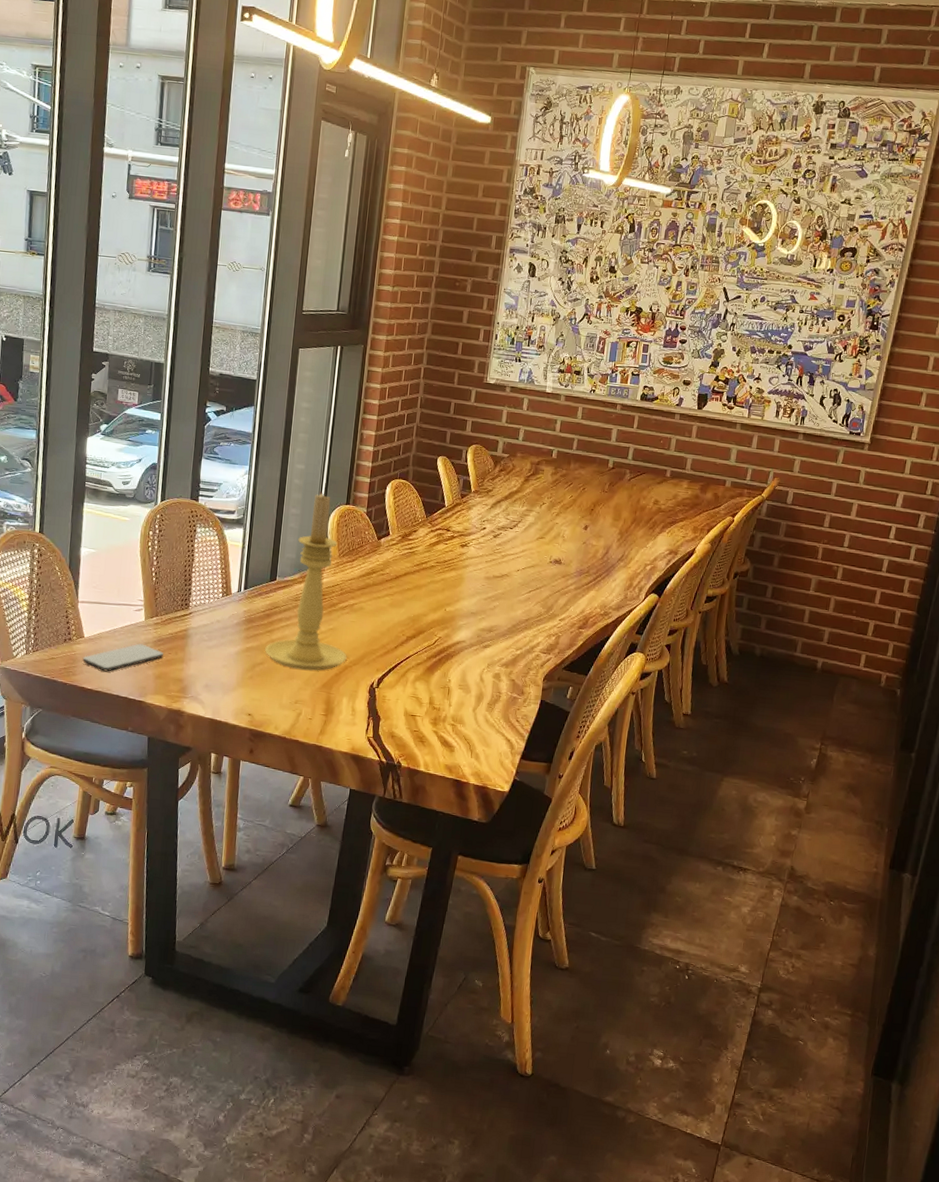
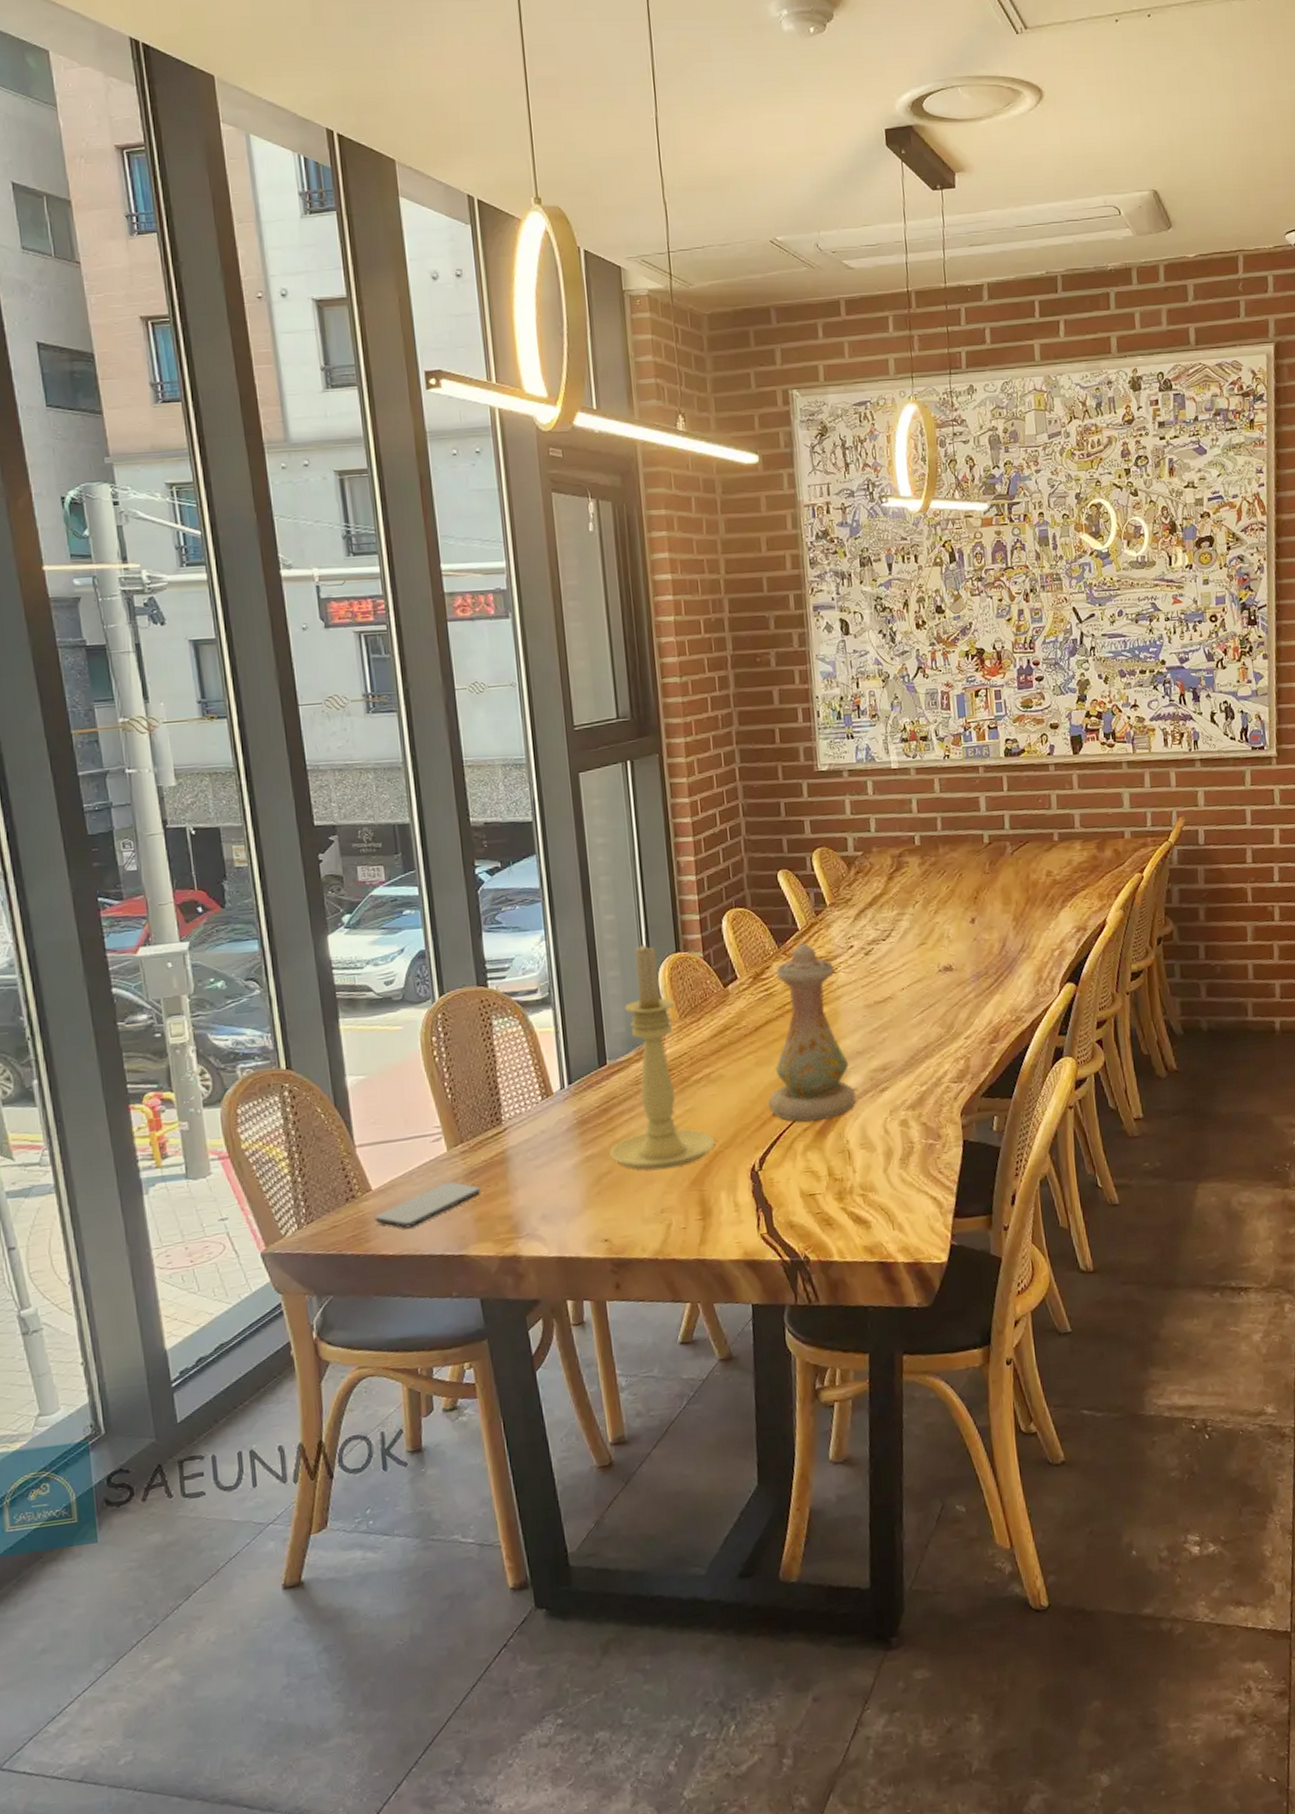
vase: none [393,517,468,660] -> present [768,942,857,1122]

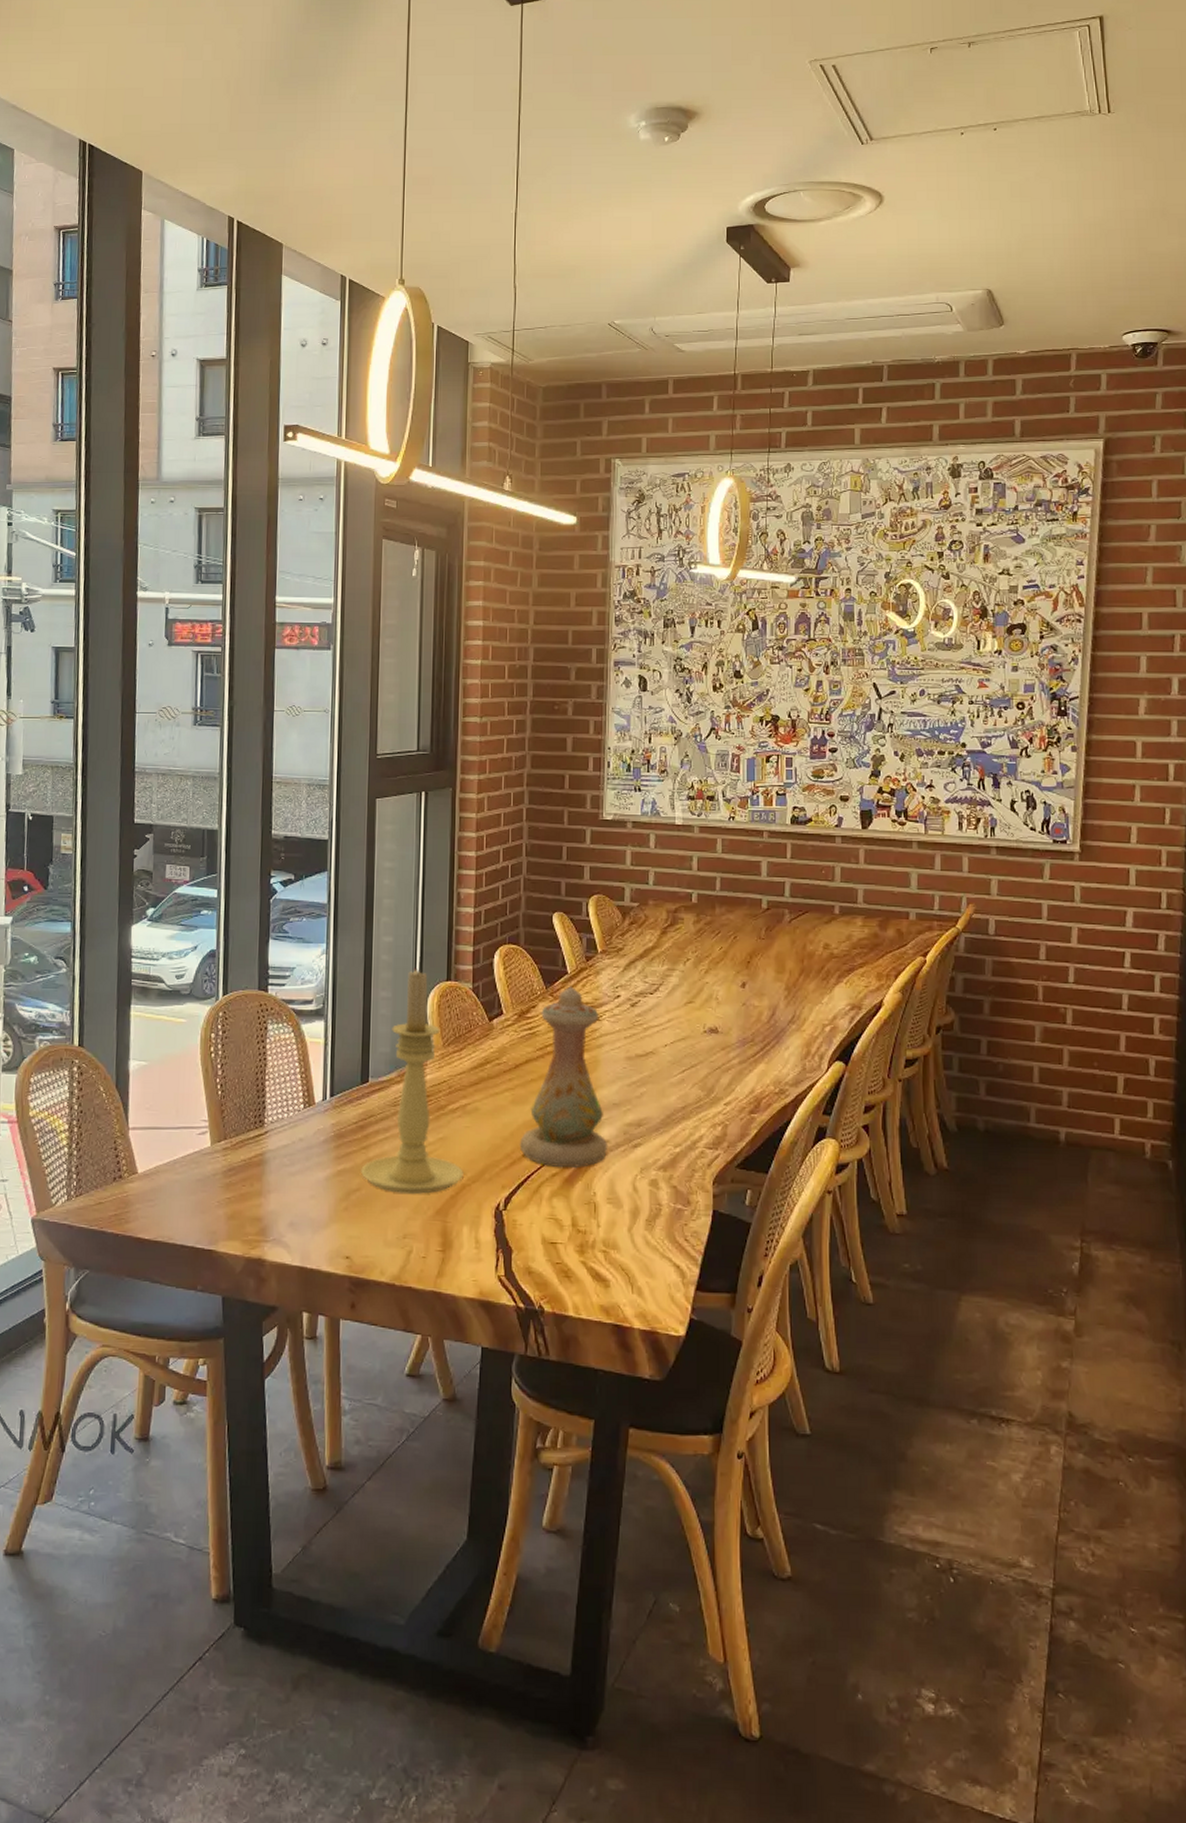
smartphone: present [374,1181,480,1228] -> none [136,1176,236,1215]

